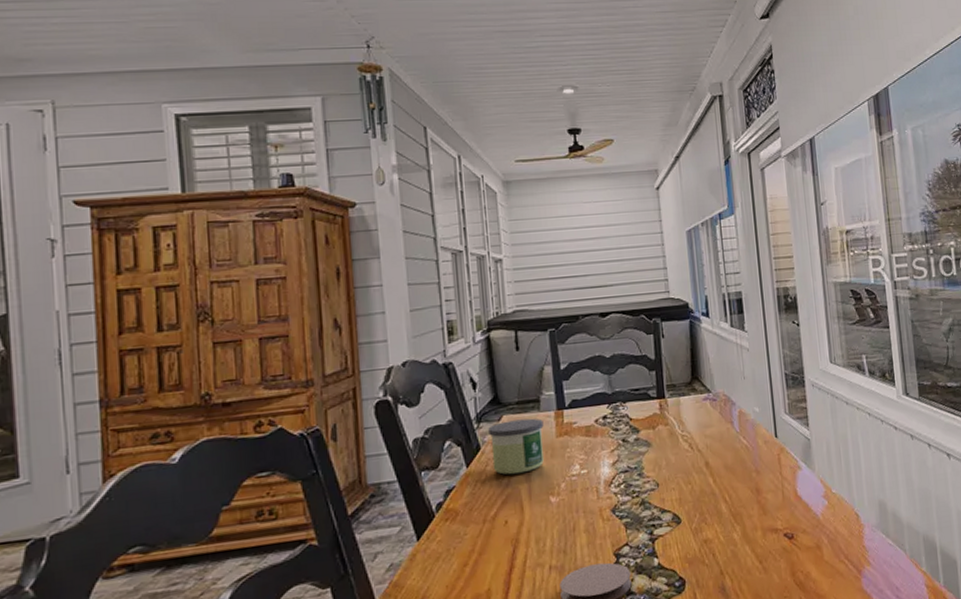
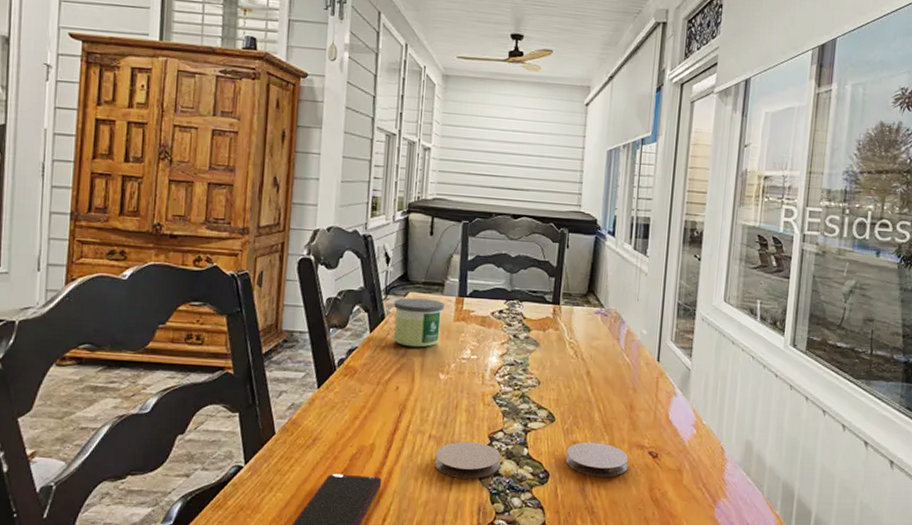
coaster: none [698,534,766,574] -> present [565,441,629,478]

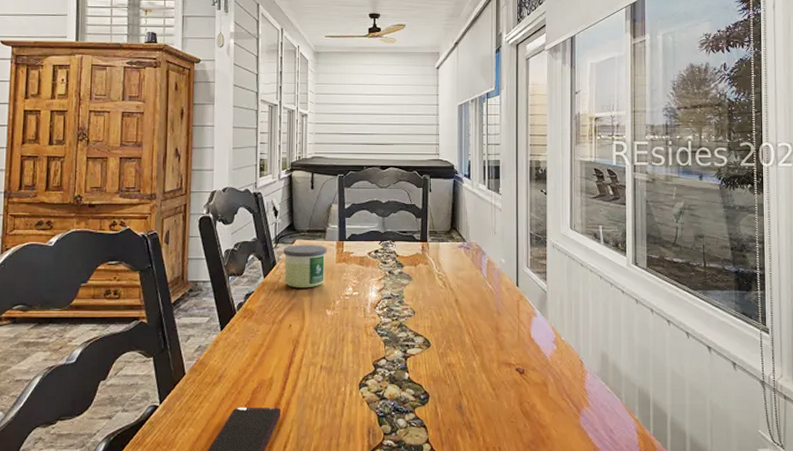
coaster: present [435,441,501,479] -> none [327,370,385,404]
coaster: present [565,441,629,478] -> none [442,363,499,395]

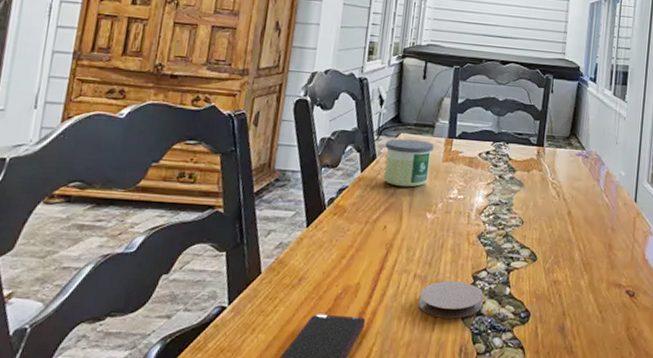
coaster: none [327,370,385,404] -> present [418,281,484,319]

